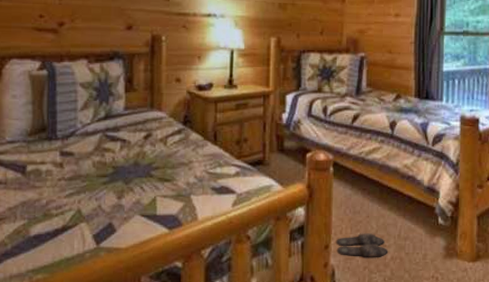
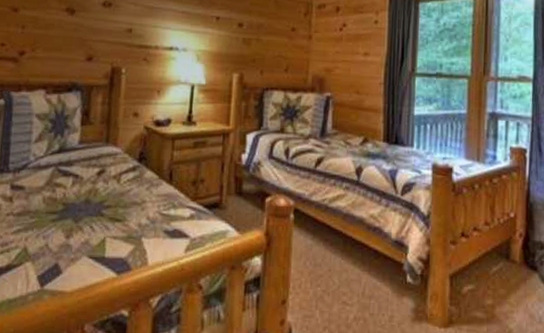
slippers: present [335,232,387,258] -> none [293,287,350,318]

